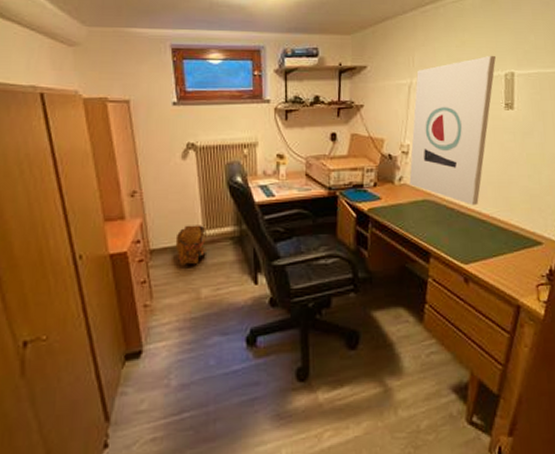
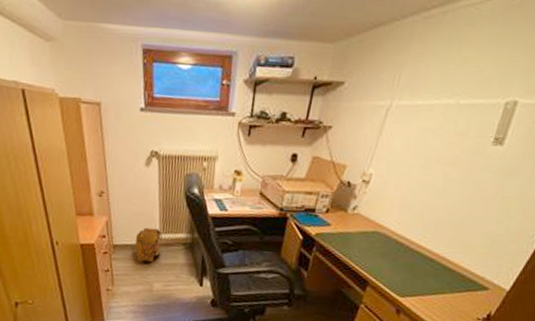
wall art: present [409,55,496,206] -> none [363,77,501,244]

